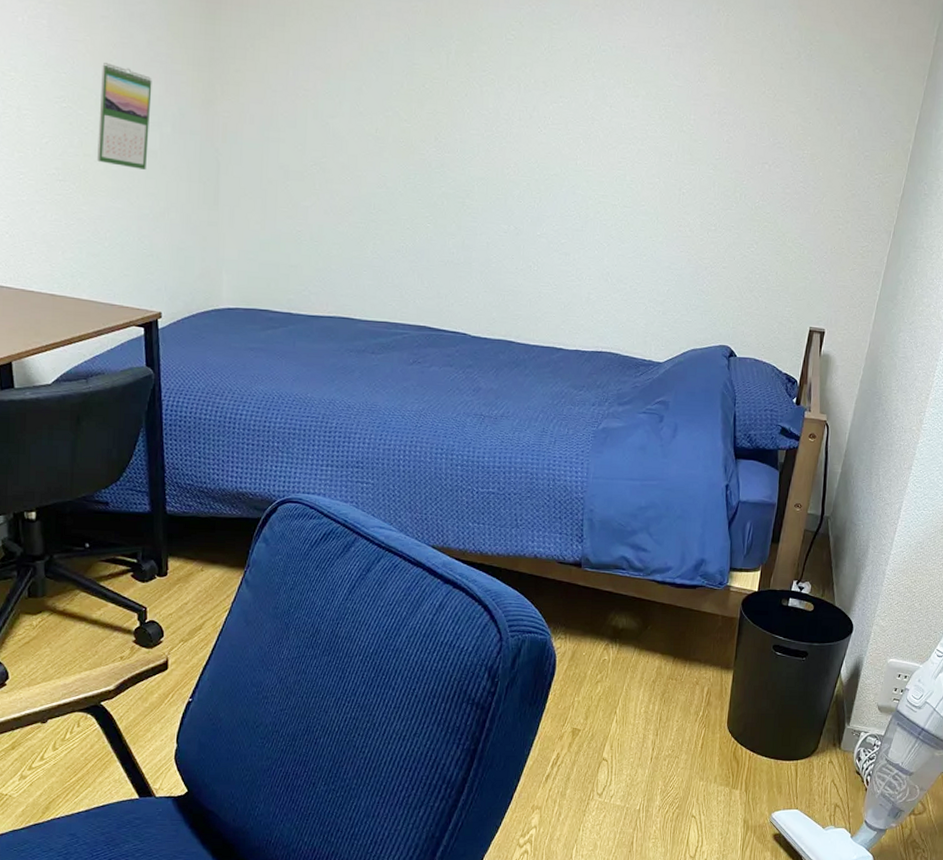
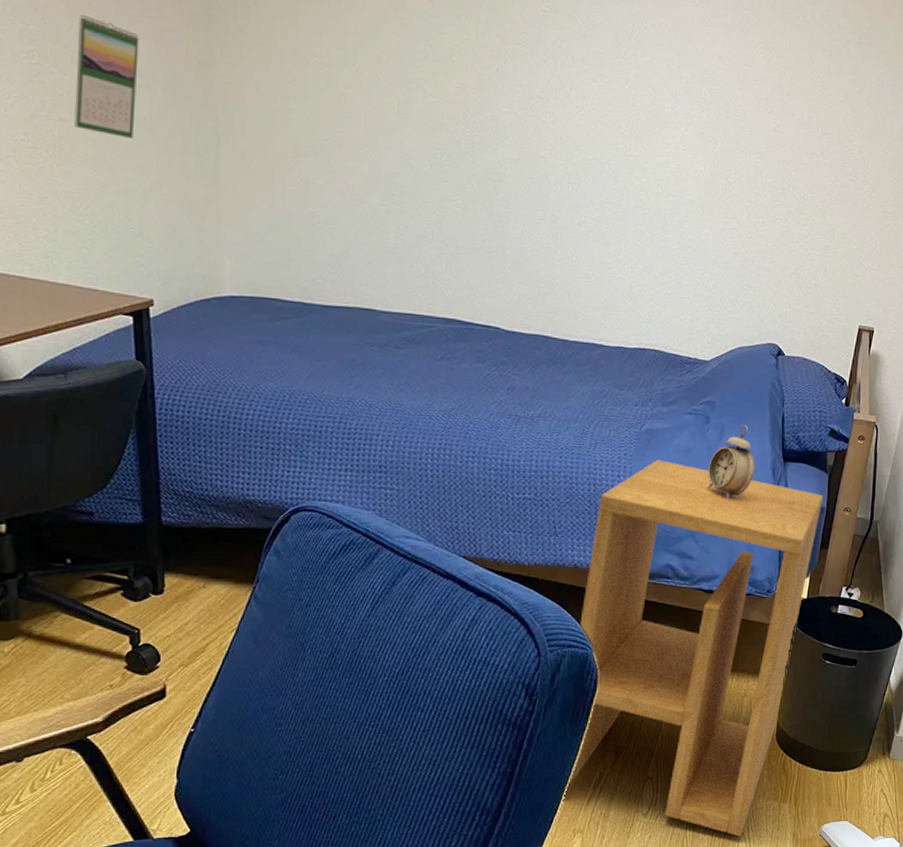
side table: none [524,456,775,820] -> present [564,460,824,837]
alarm clock: none [660,424,707,495] -> present [706,425,755,500]

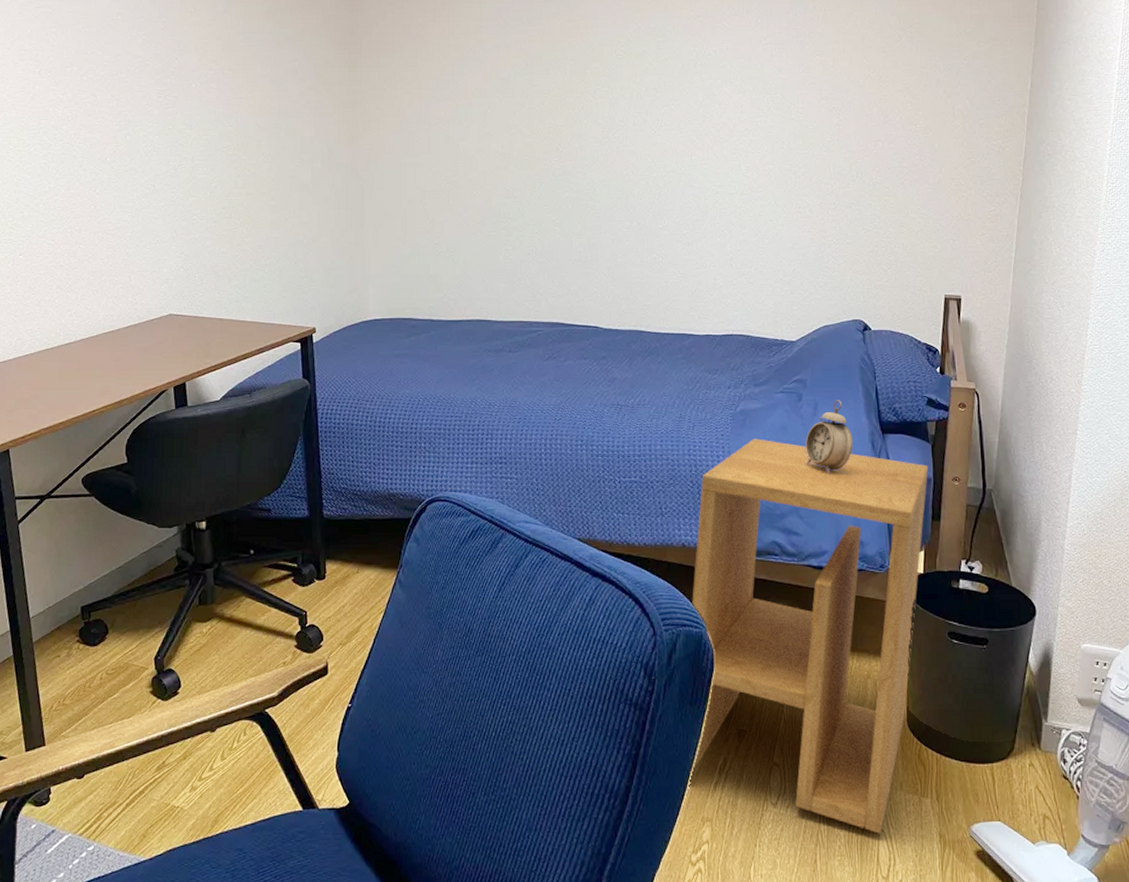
calendar: present [74,15,139,138] -> none [258,114,304,202]

